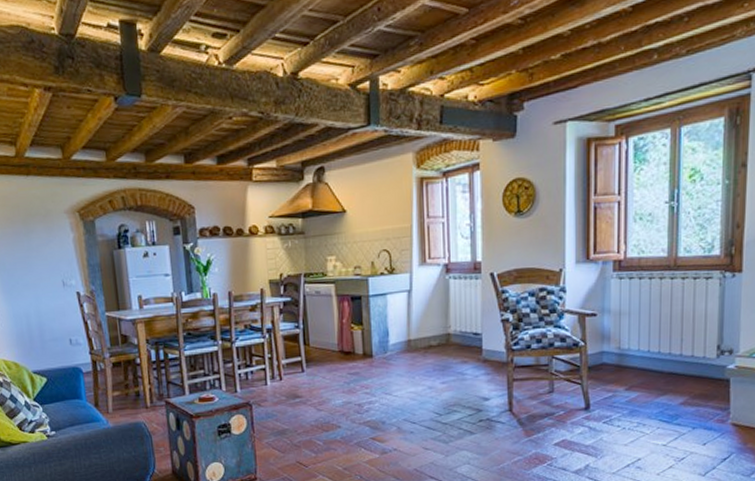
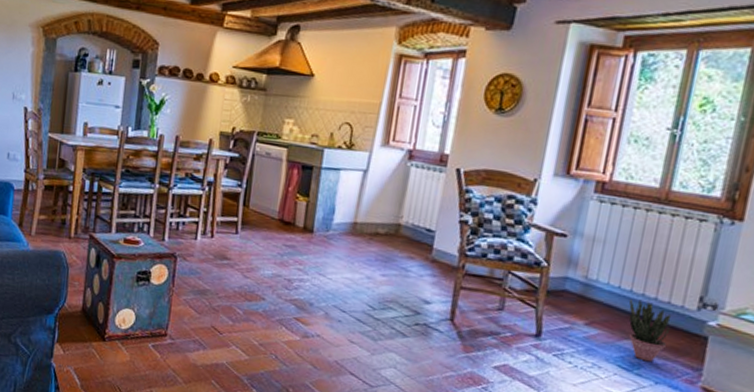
potted plant: none [658,358,697,412] -> present [628,299,672,362]

